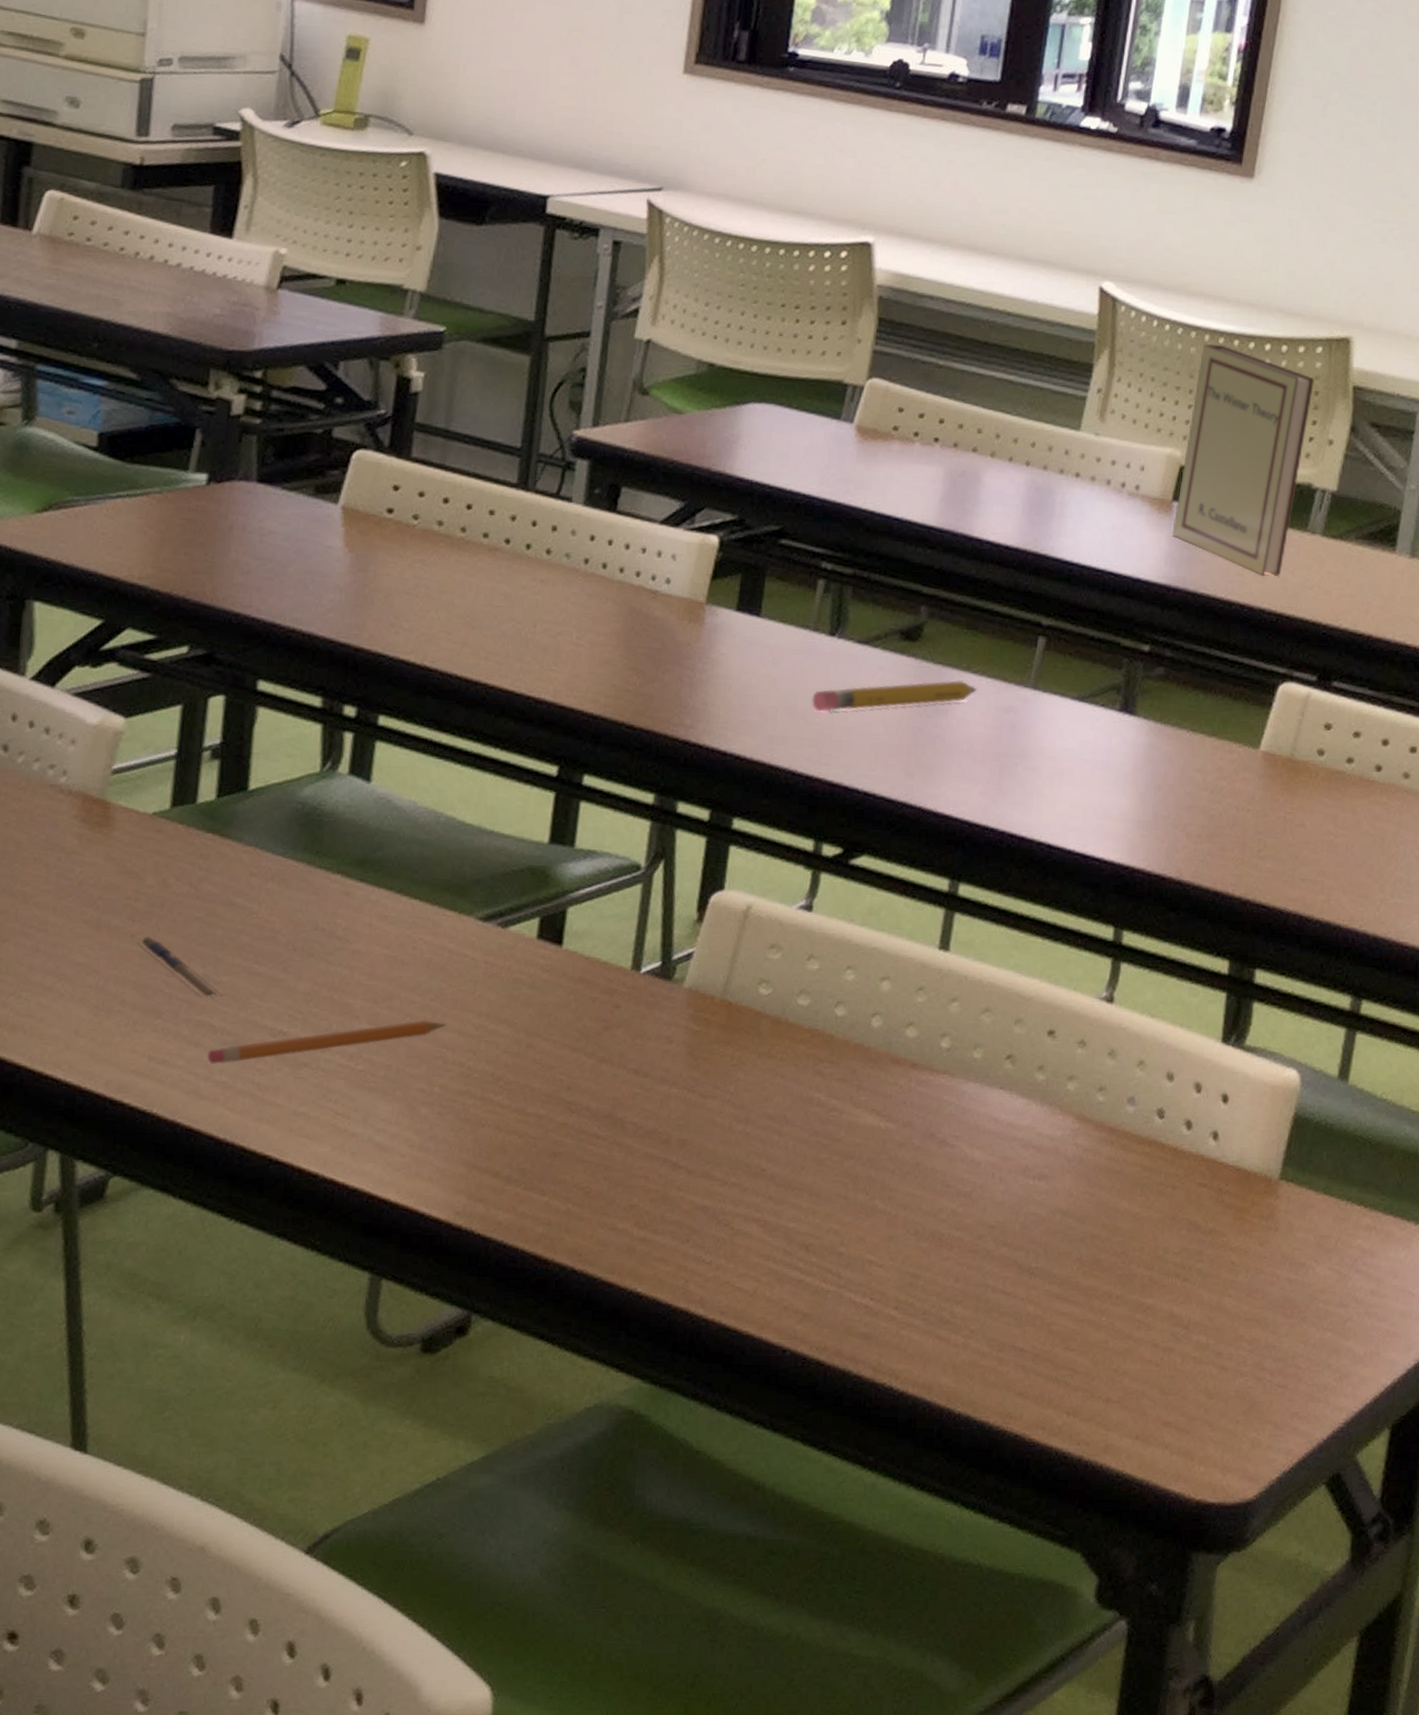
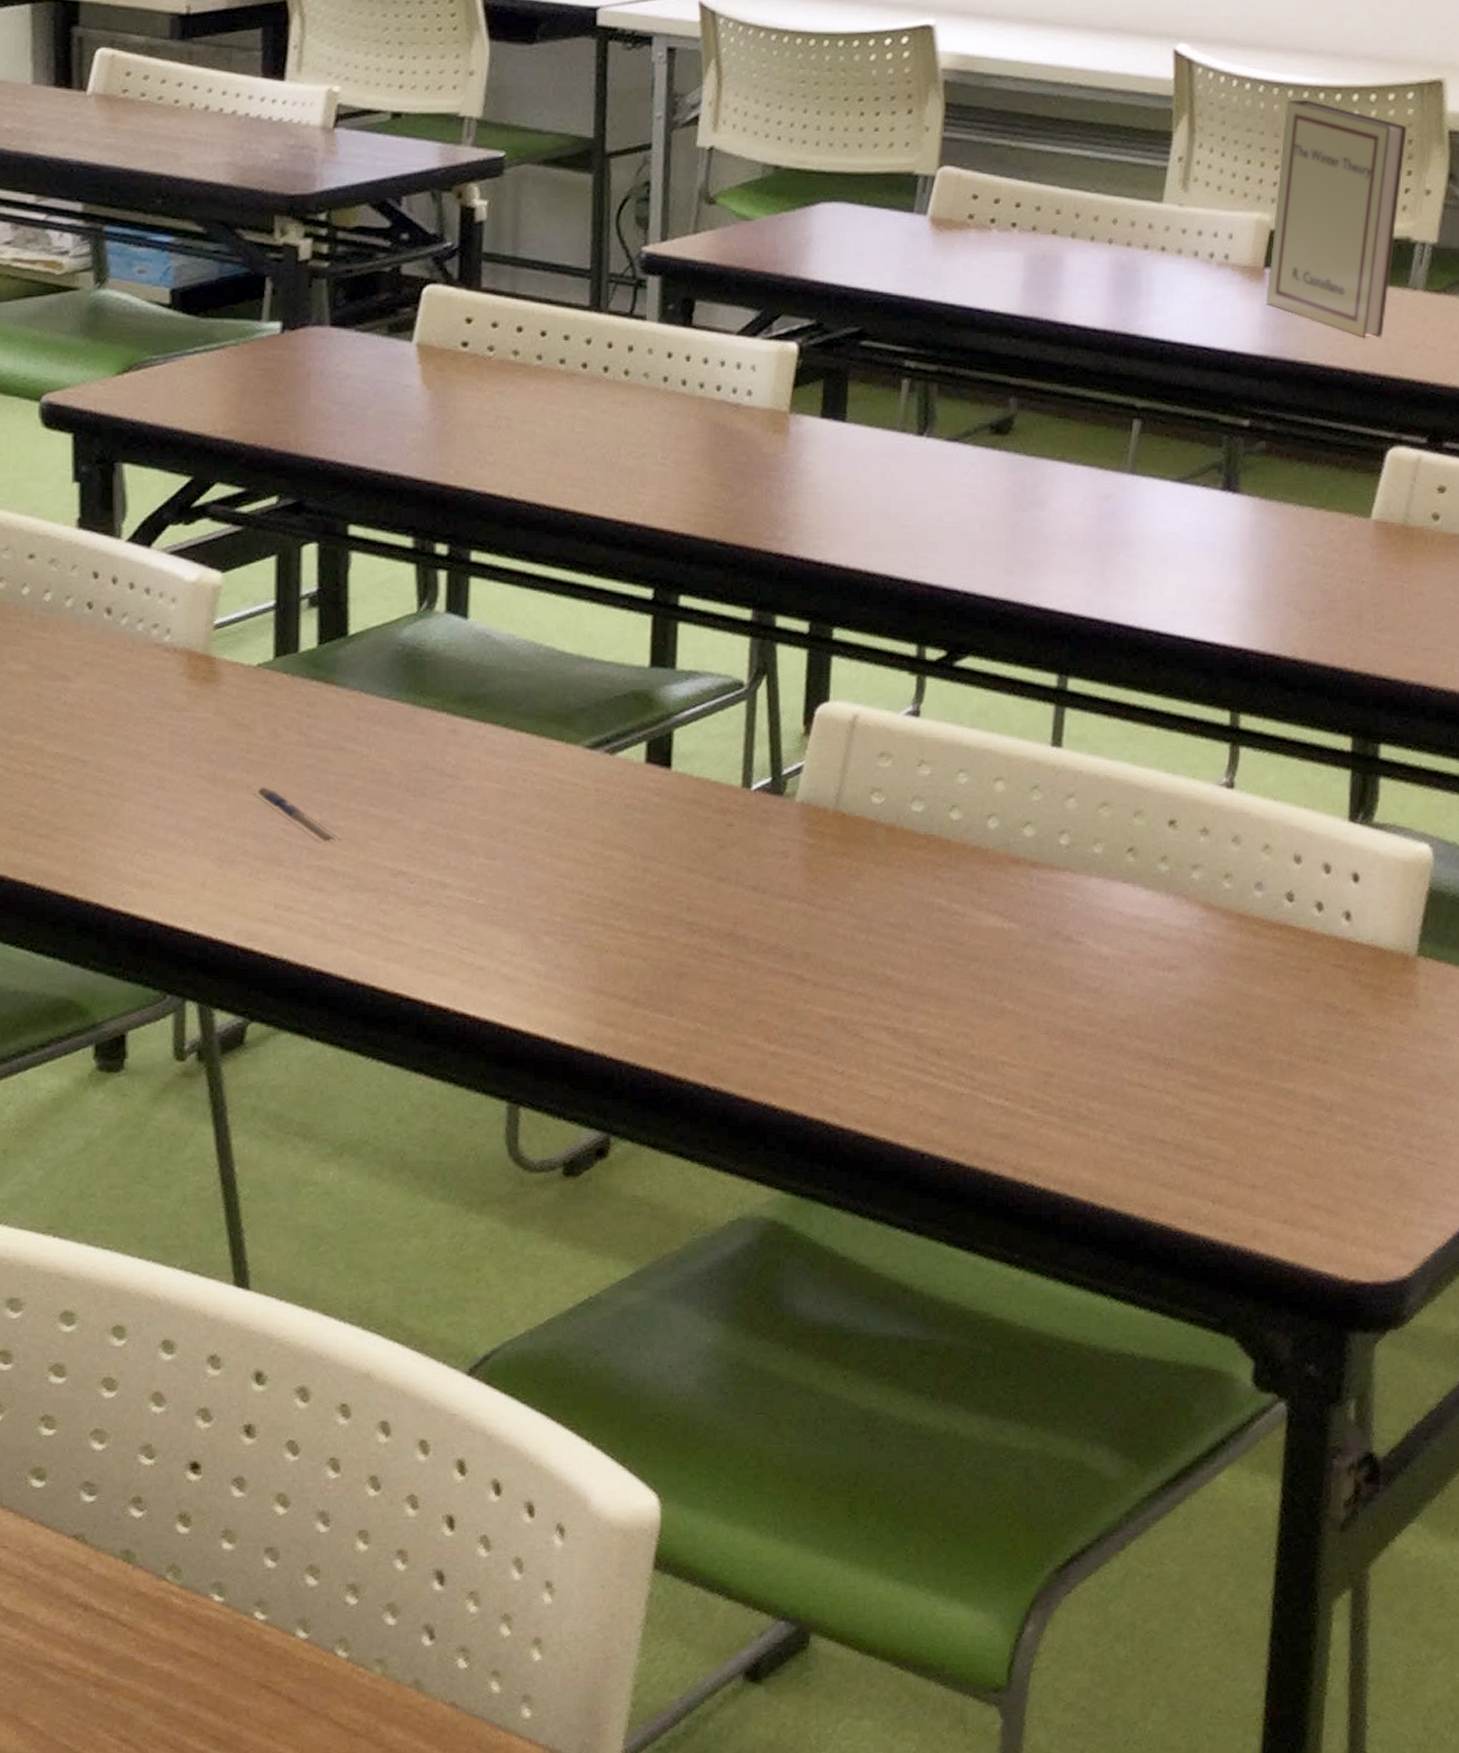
pencil: present [207,1019,446,1064] -> none [331,850,562,907]
pencil: present [812,679,978,712] -> none [905,470,1074,514]

